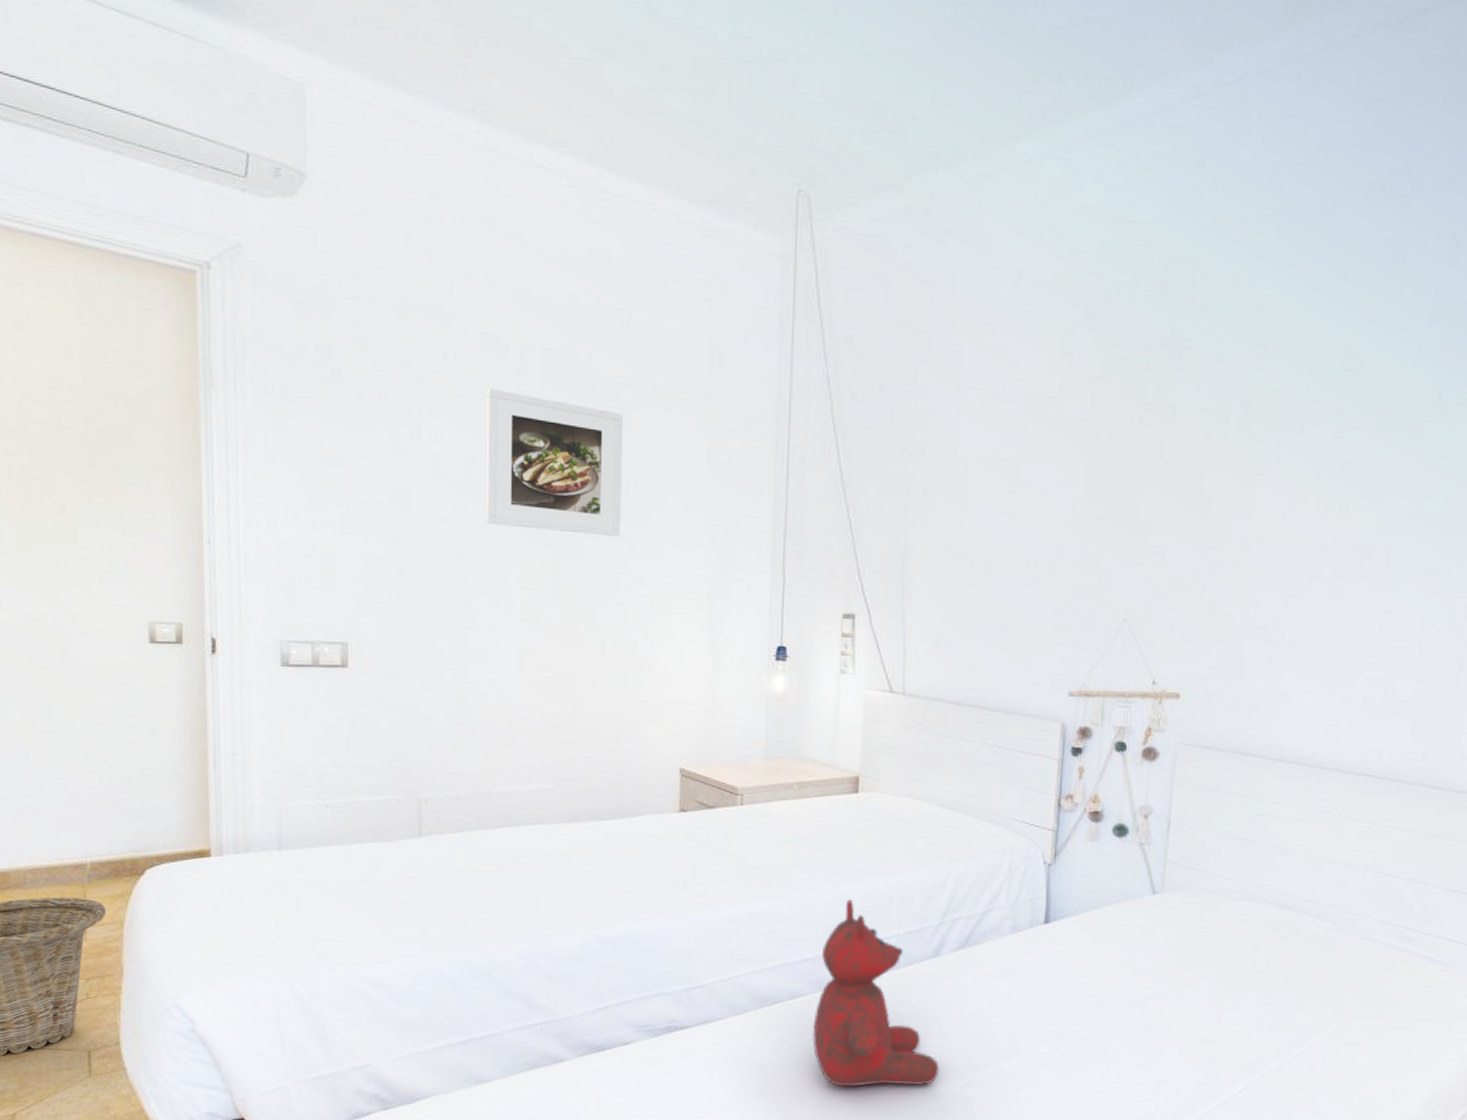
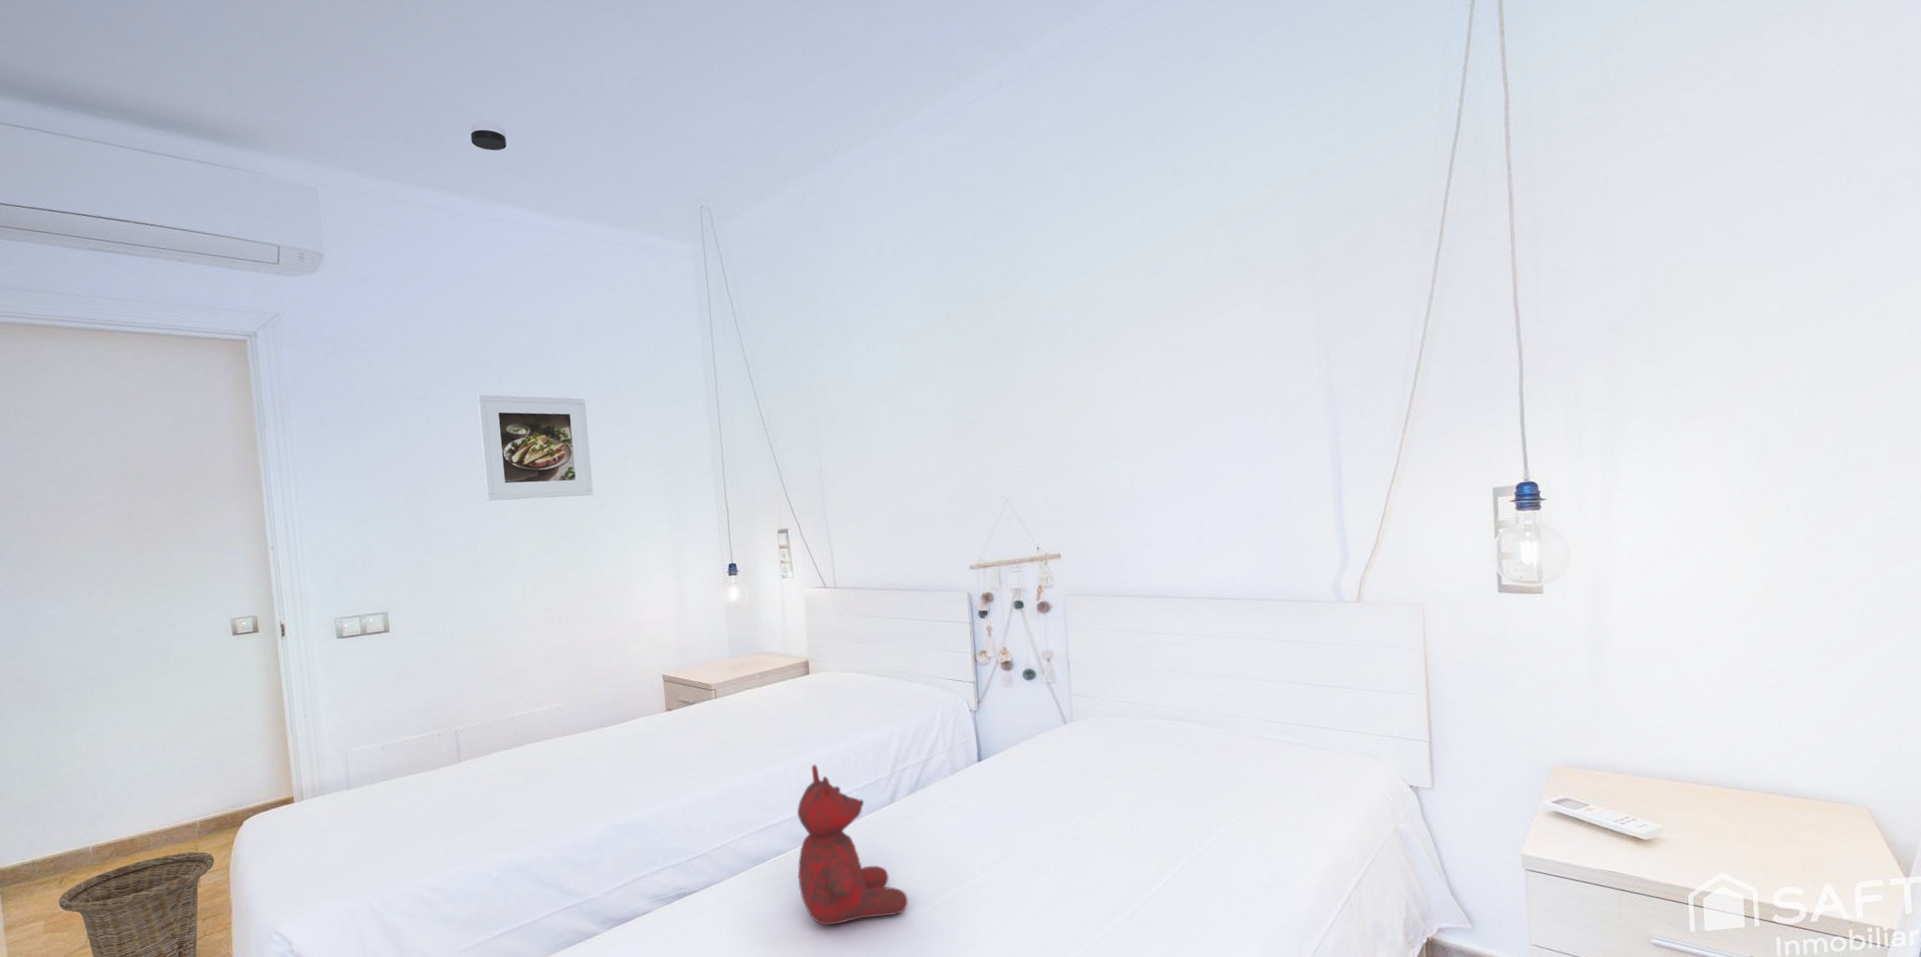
smoke detector: none [512,32,560,74] -> present [469,122,507,151]

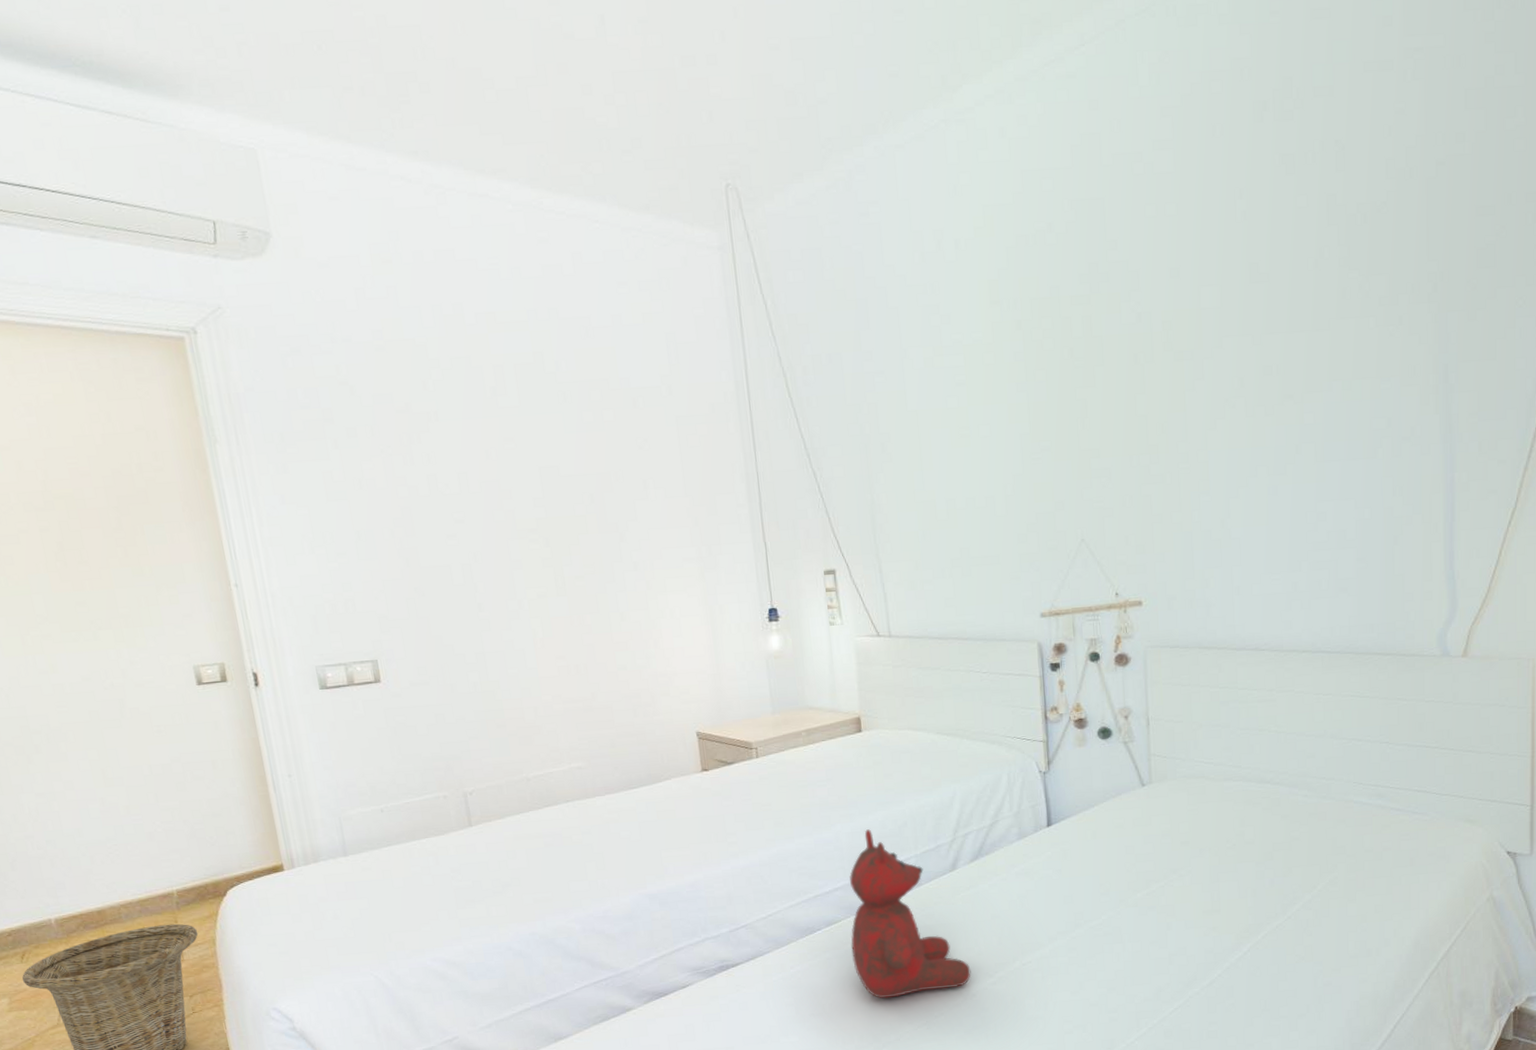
smoke detector: present [469,122,507,151] -> none [440,71,488,108]
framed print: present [477,394,594,501] -> none [468,408,611,534]

